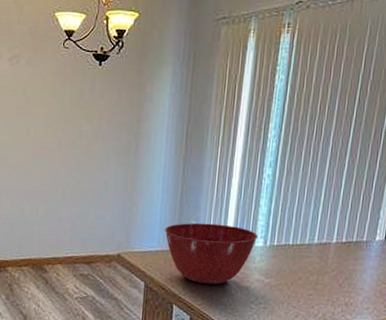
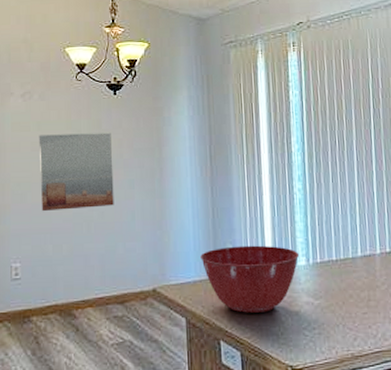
wall art: none [22,100,93,175] -> present [38,132,114,212]

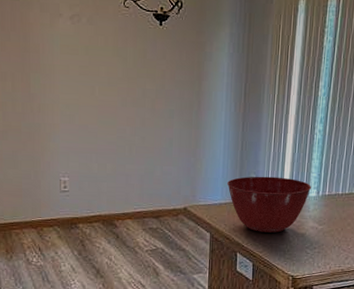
wall art: present [38,132,114,212] -> none [86,59,156,133]

